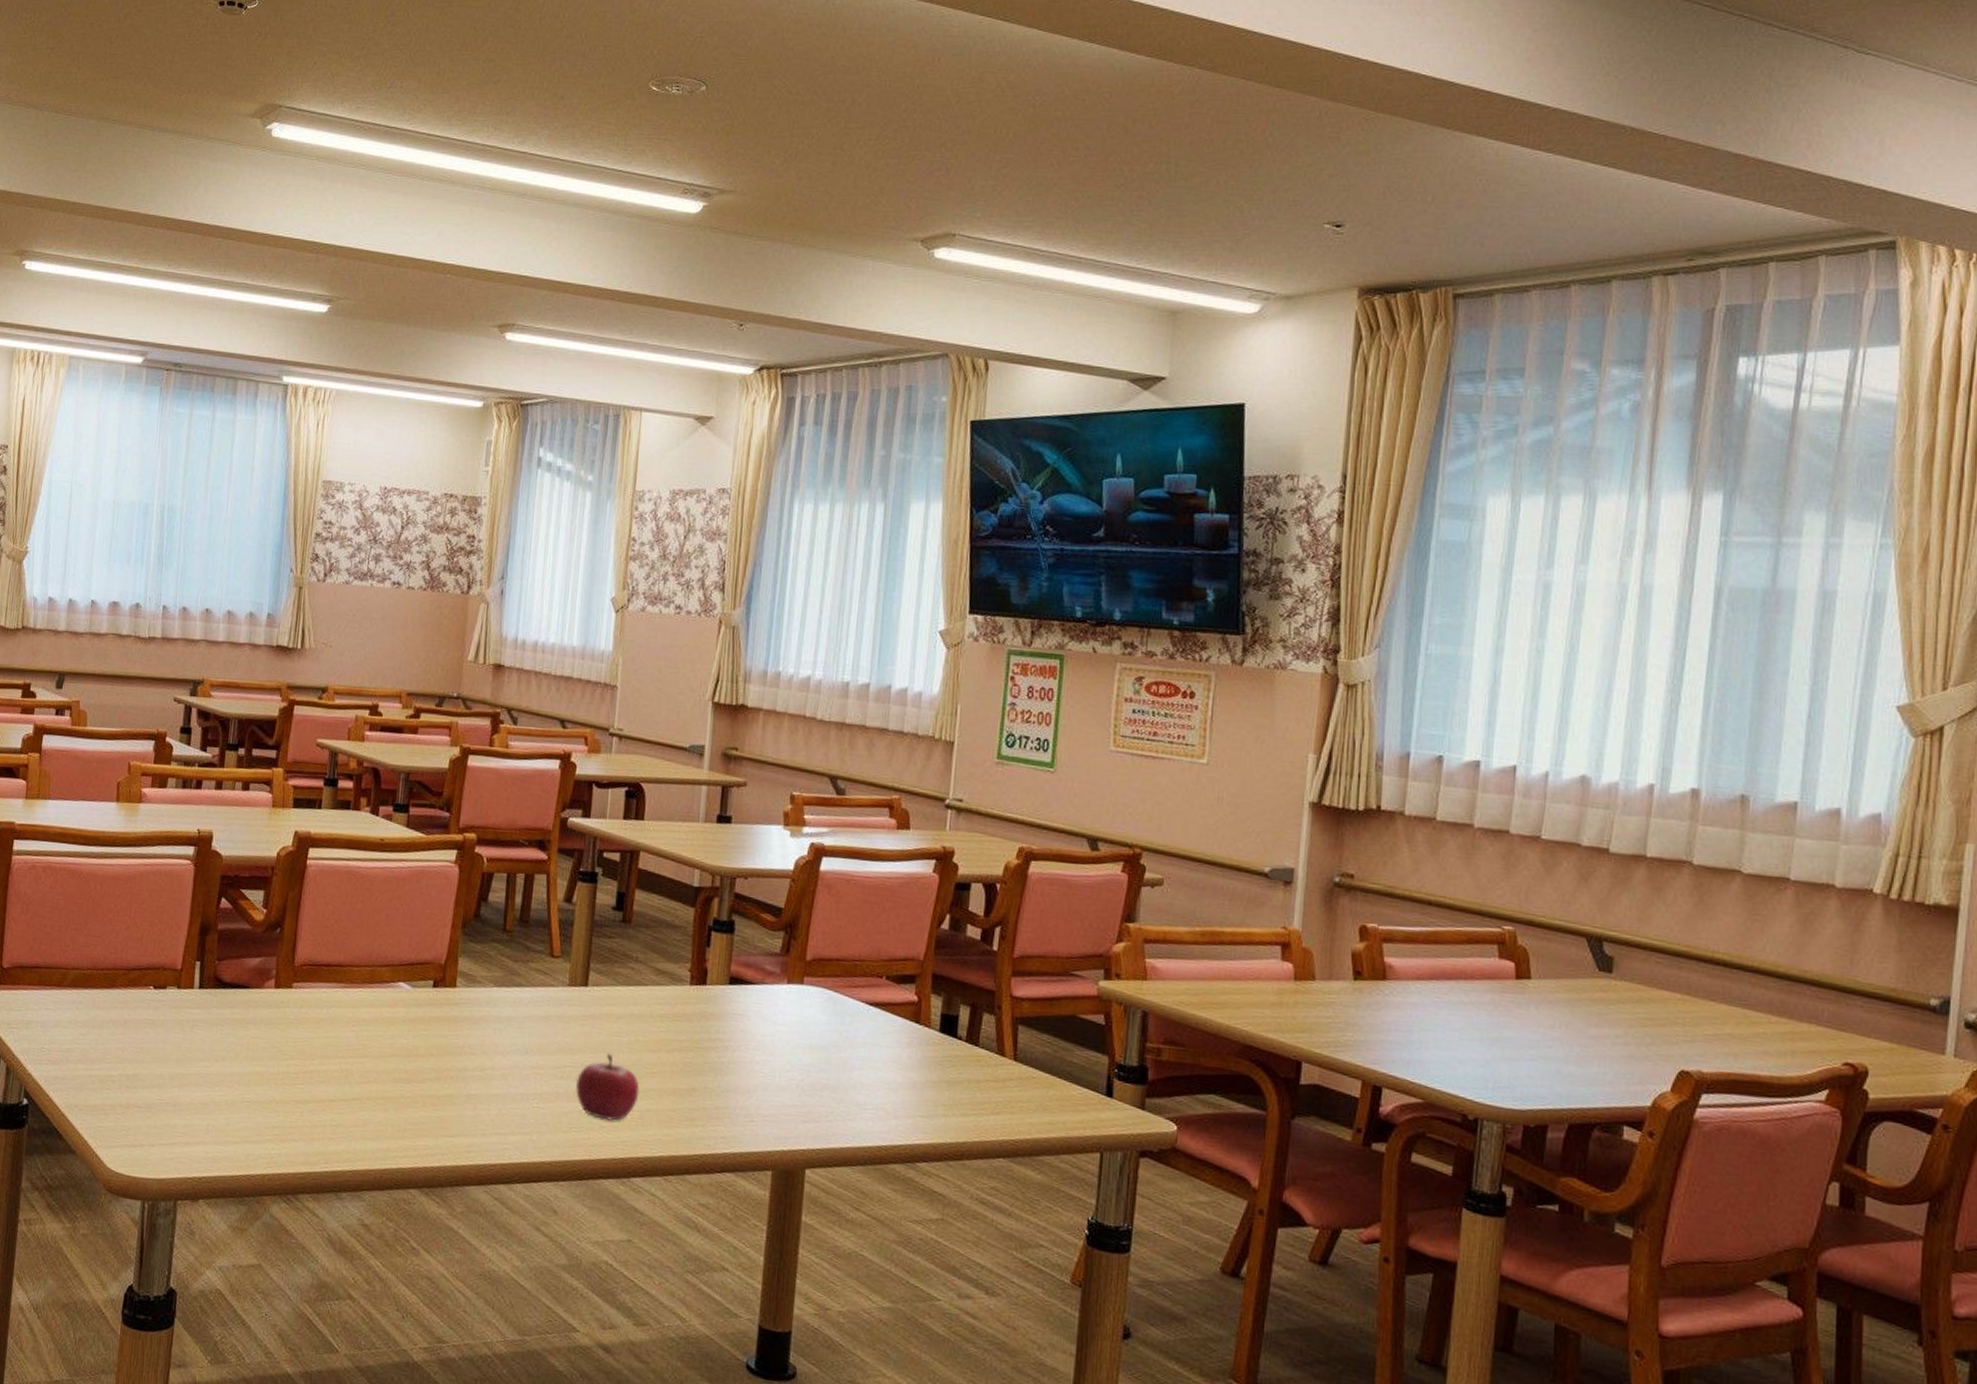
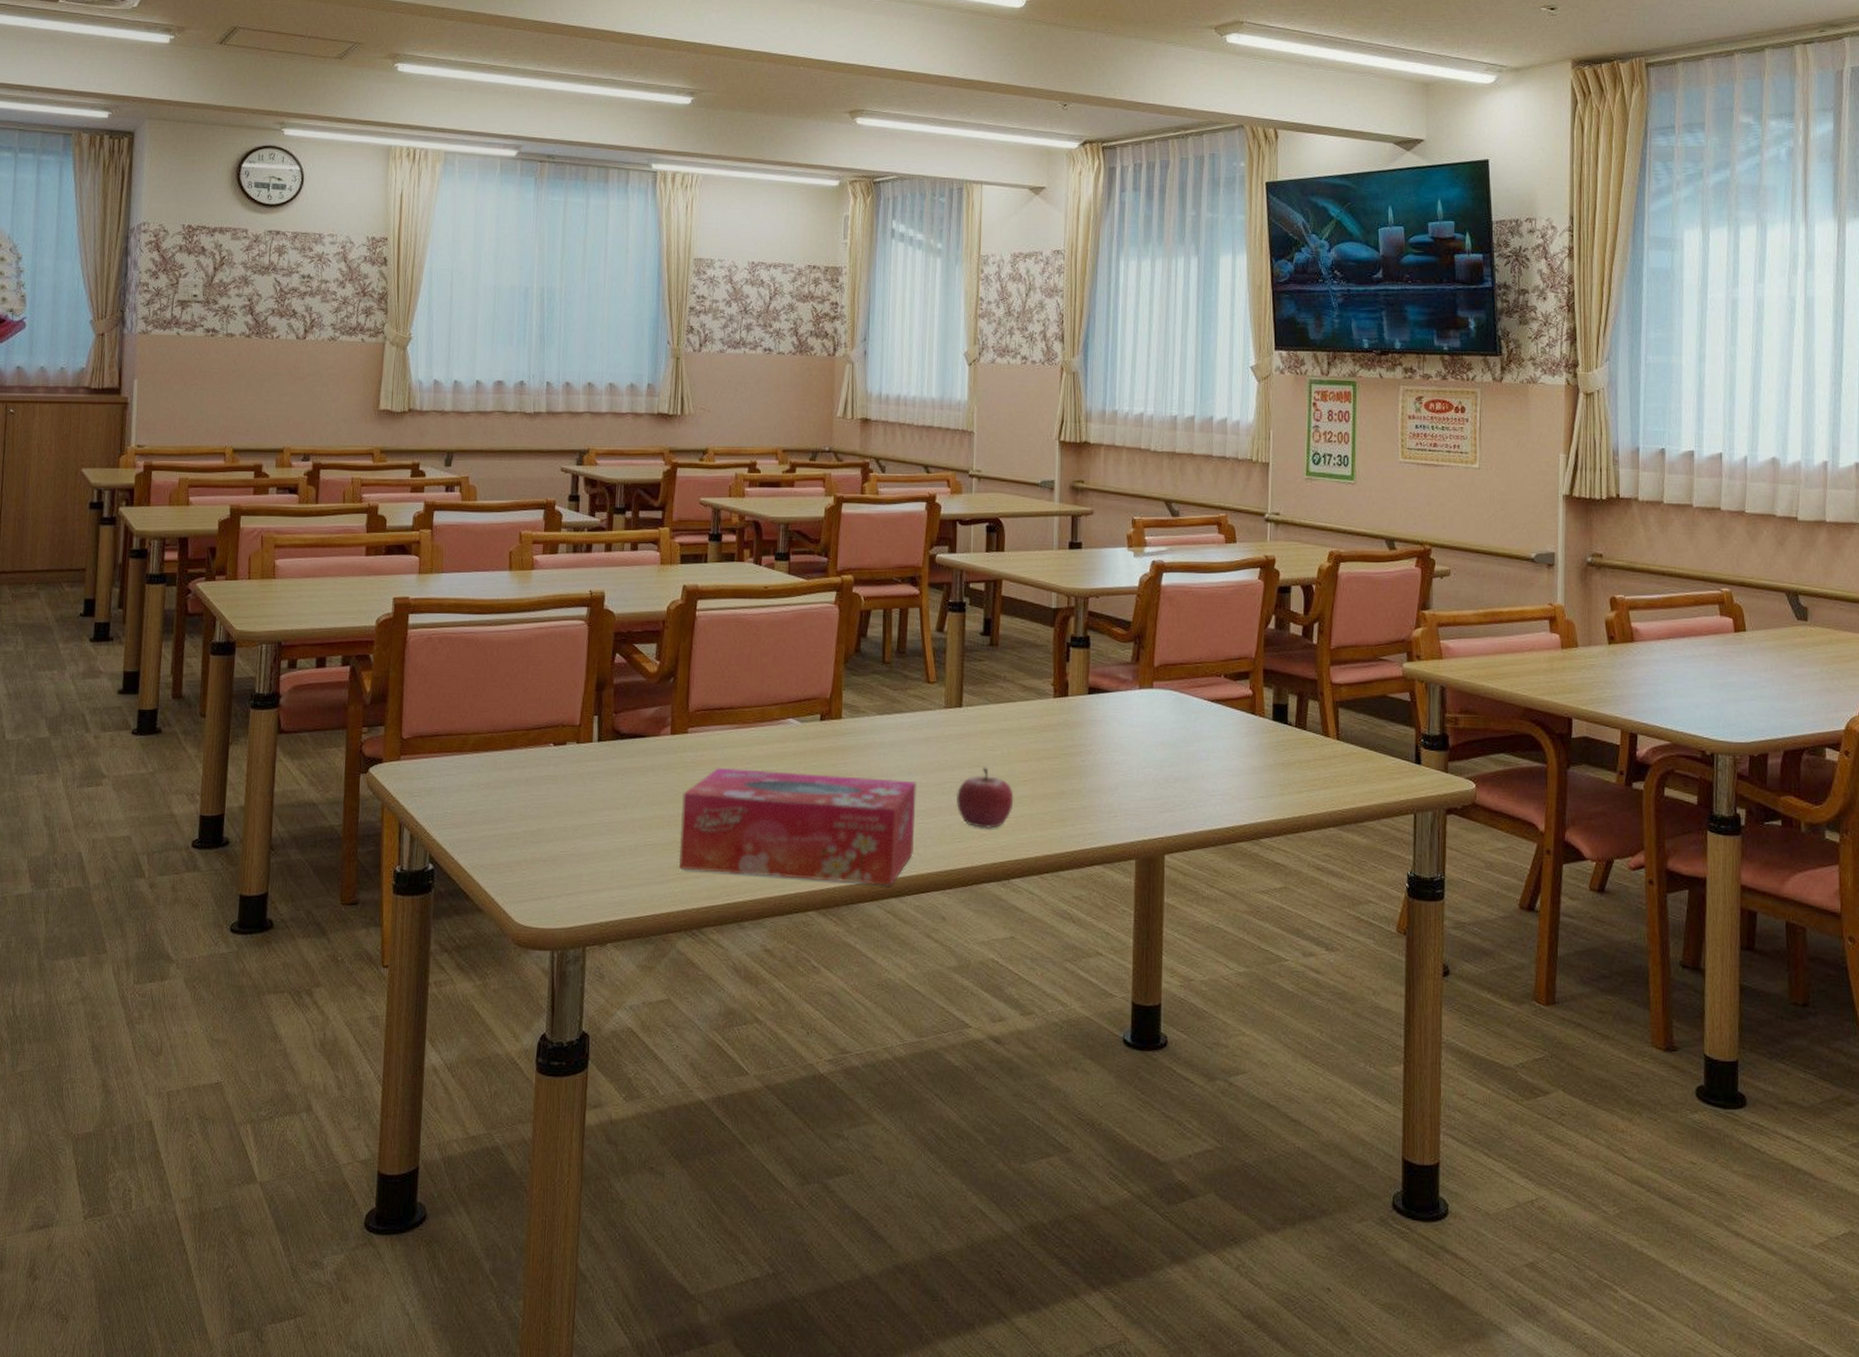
tissue box: none [276,1027,534,1171] -> present [678,767,917,886]

